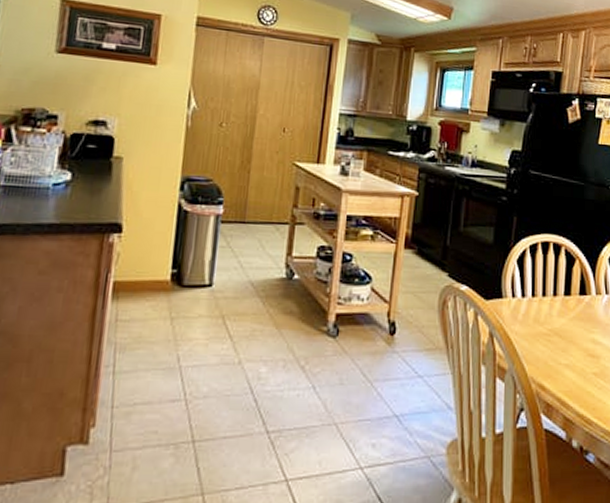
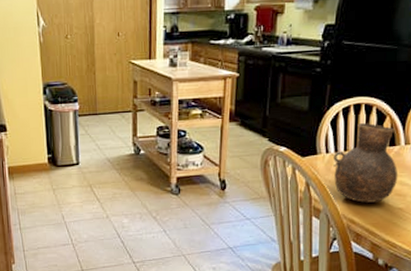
vase: none [520,265,591,364] -> present [333,123,398,203]

